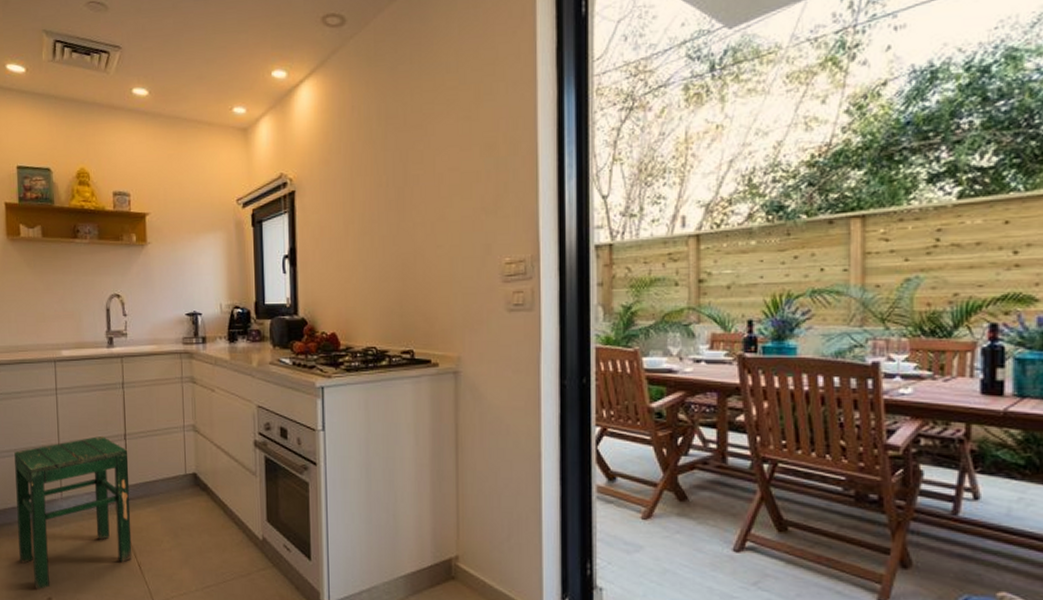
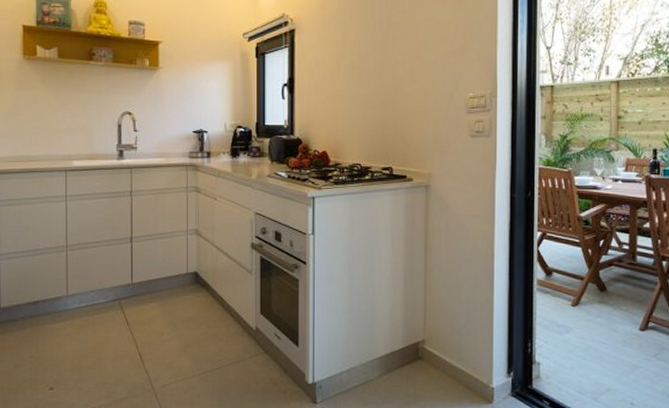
stool: present [14,435,132,590] -> none [22,238,134,381]

